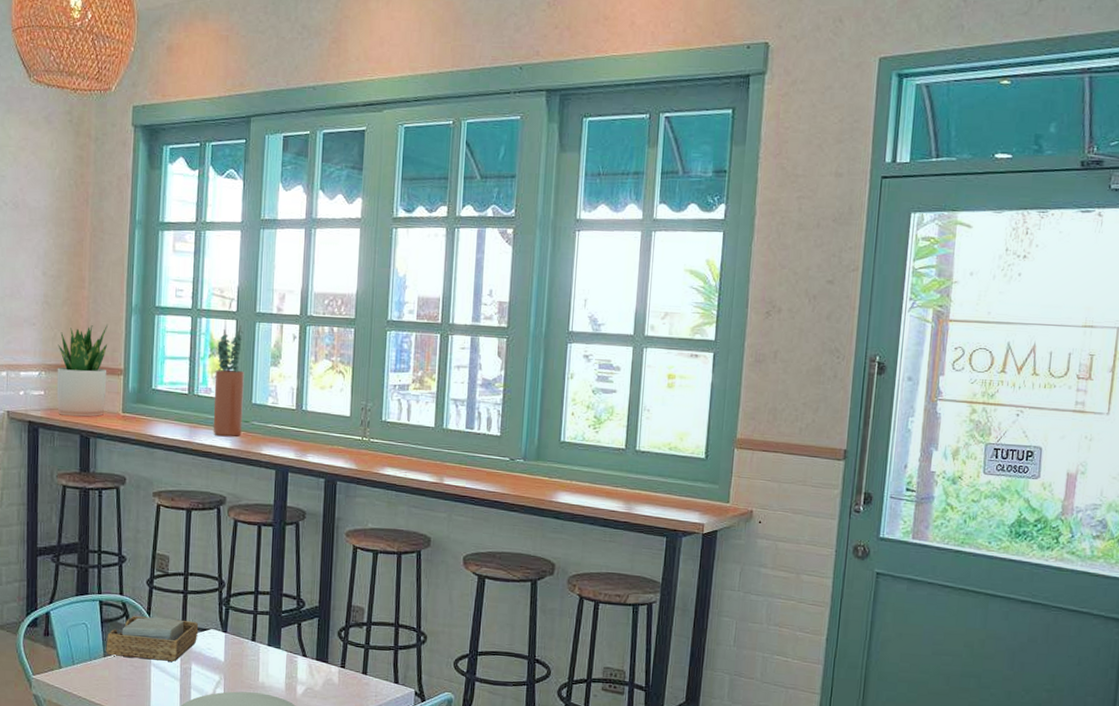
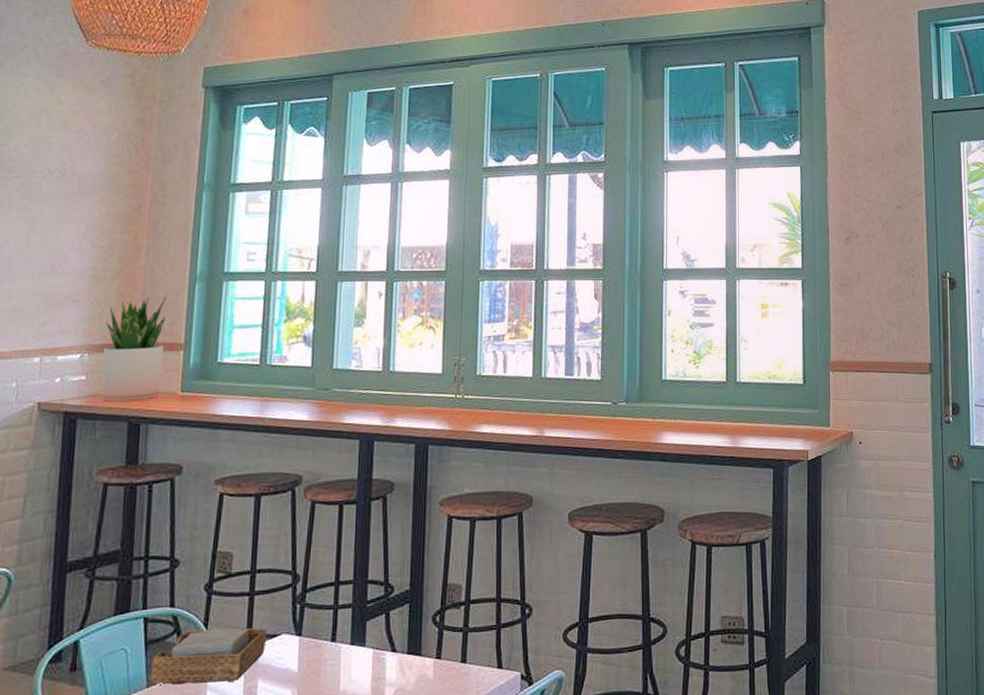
vase: present [213,325,244,437] -> none [287,286,324,409]

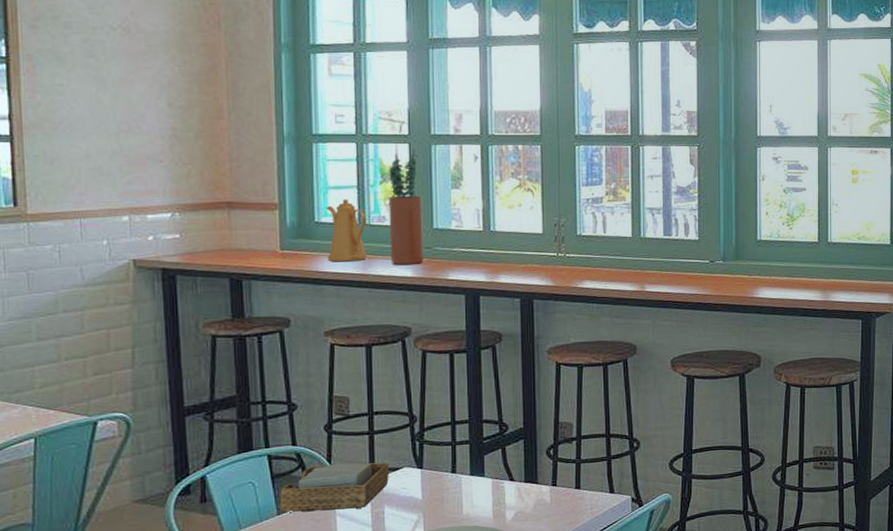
planter: present [101,295,167,403] -> none [193,156,259,260]
coffee pot: none [225,338,268,405] -> present [326,198,367,262]
vase: none [287,286,324,409] -> present [388,149,424,266]

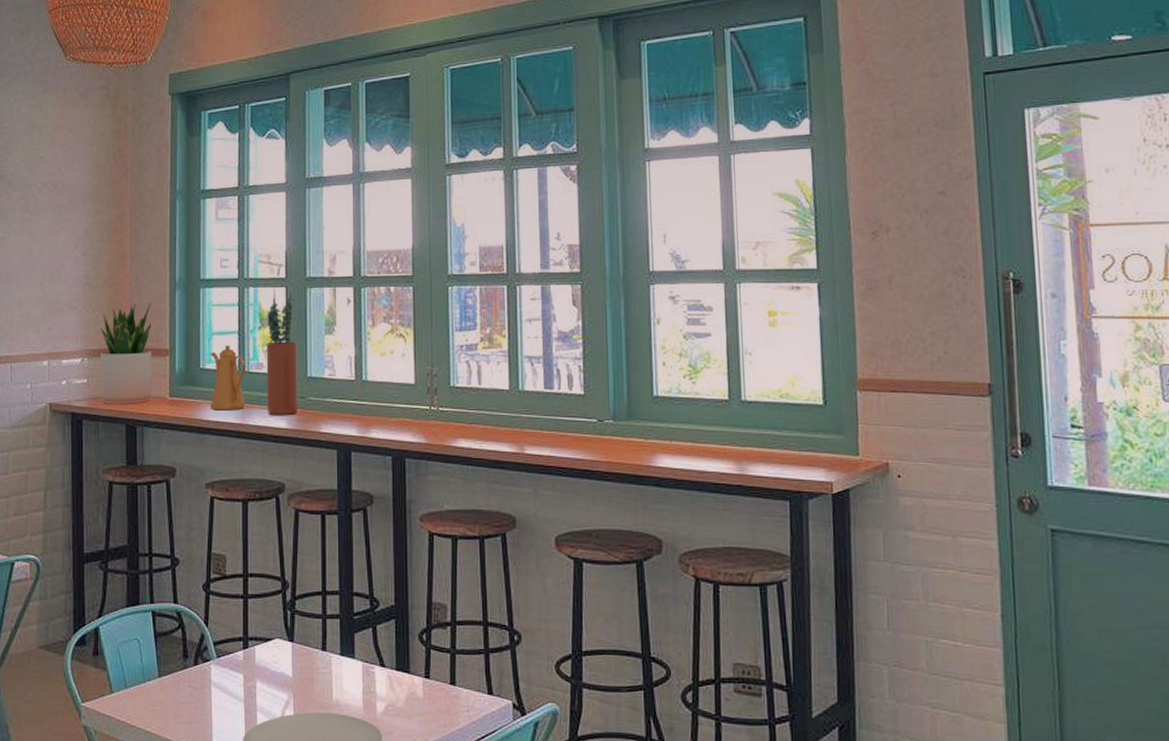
planter: none [193,156,259,260] -> present [100,301,152,405]
napkin holder: present [279,462,390,513] -> none [160,627,262,679]

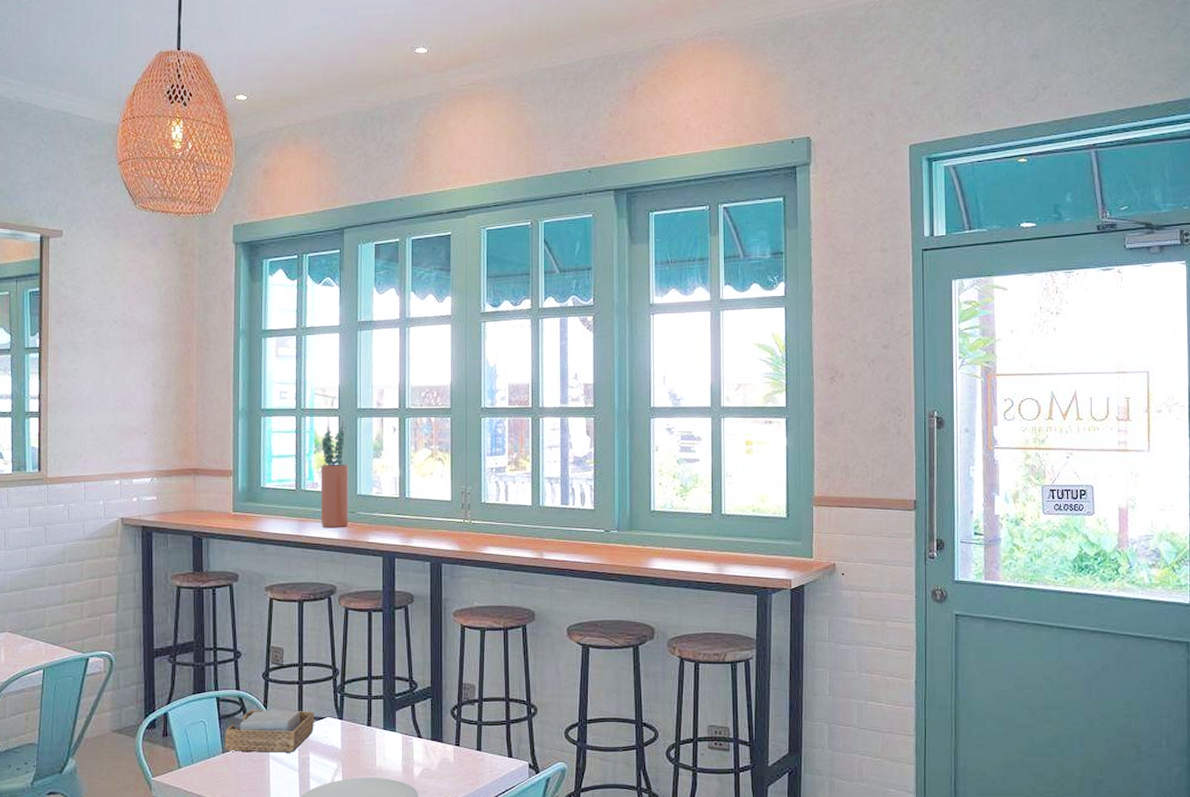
planter: present [100,301,152,405] -> none [168,428,217,520]
napkin holder: none [160,627,262,679] -> present [224,710,315,753]
coffee pot: present [210,344,246,411] -> none [269,466,302,524]

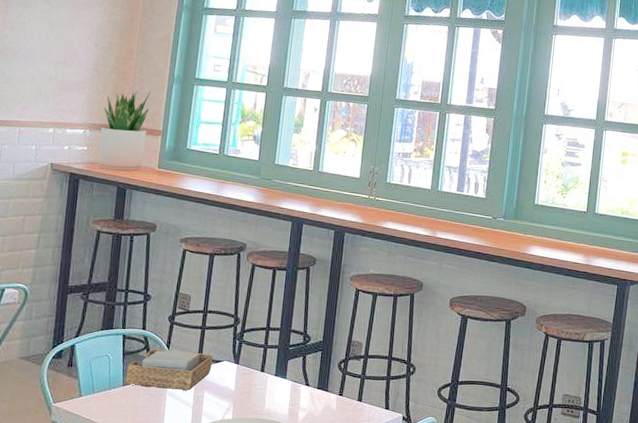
planter: none [168,428,217,520] -> present [98,91,151,171]
vase: present [320,421,349,528] -> none [238,98,272,192]

